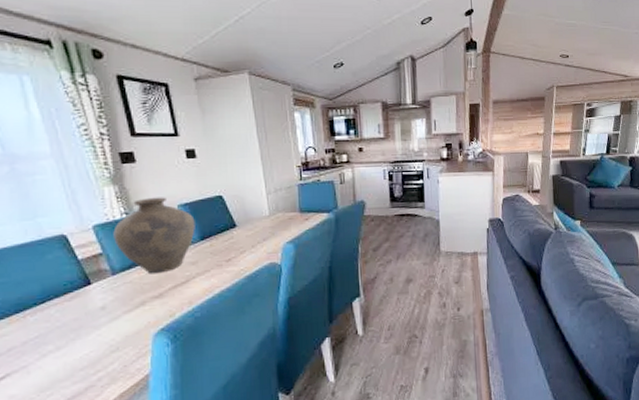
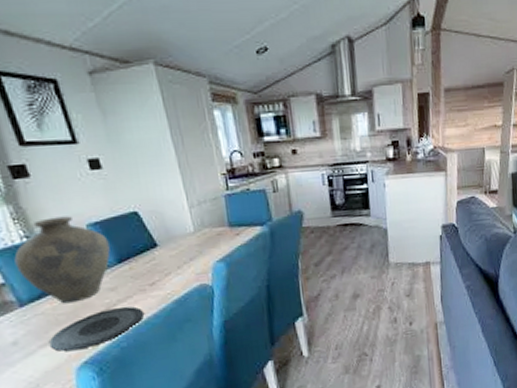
plate: none [132,280,219,319] -> present [49,306,145,352]

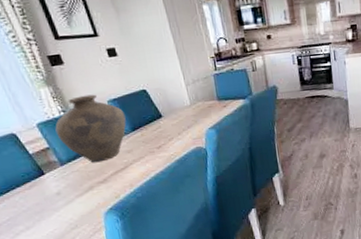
plate: present [49,306,145,352] -> none [83,165,154,200]

